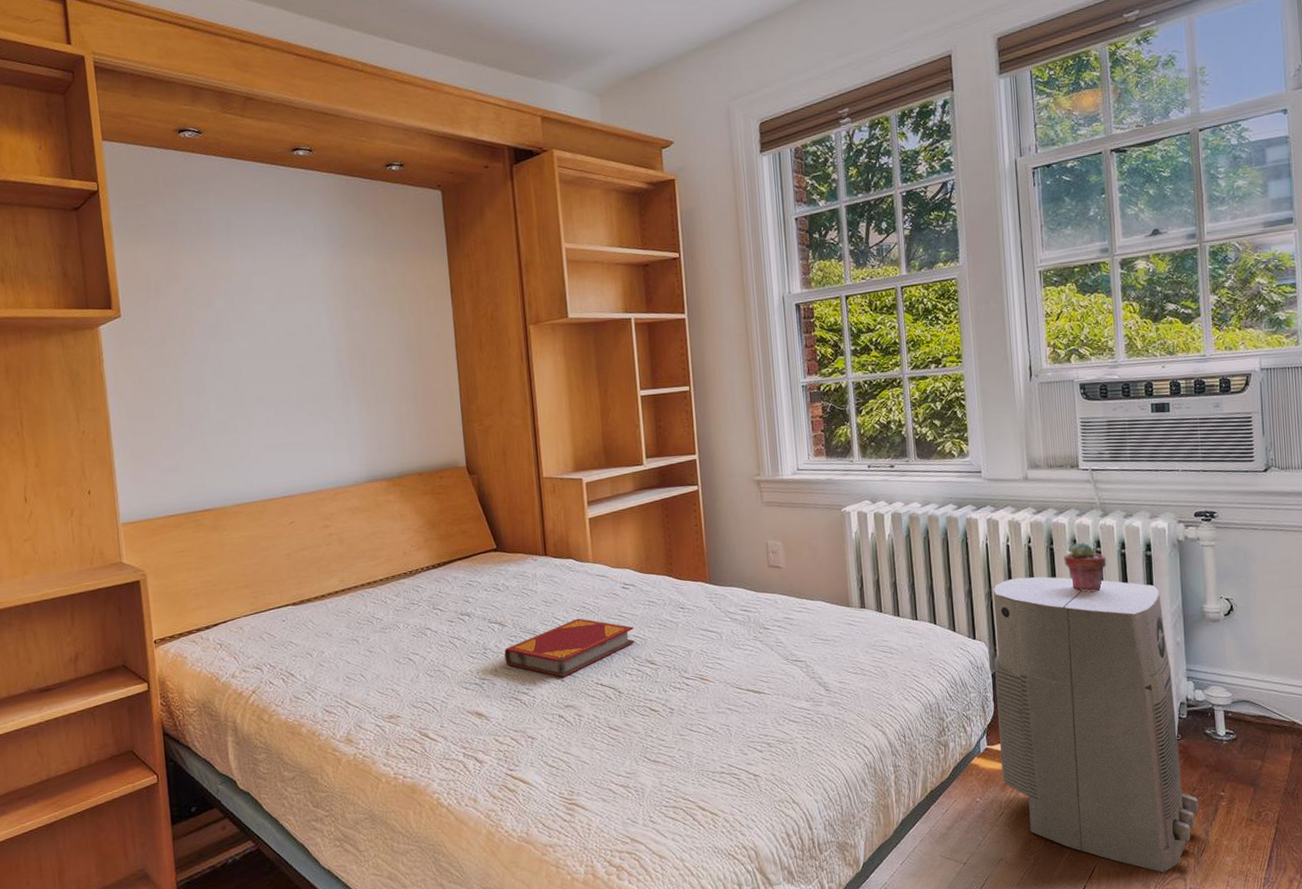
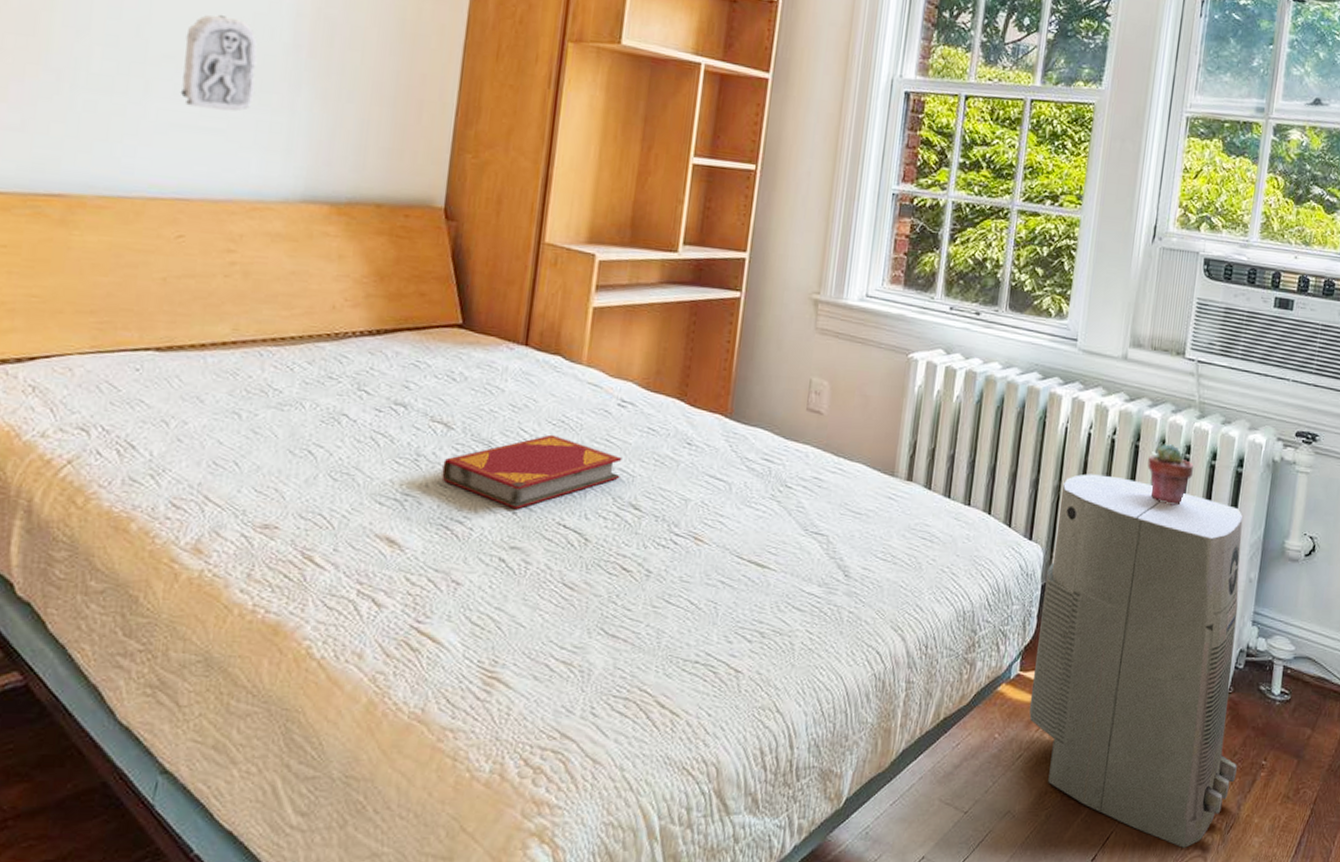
wall relief: none [266,361,320,430] -> present [180,14,258,112]

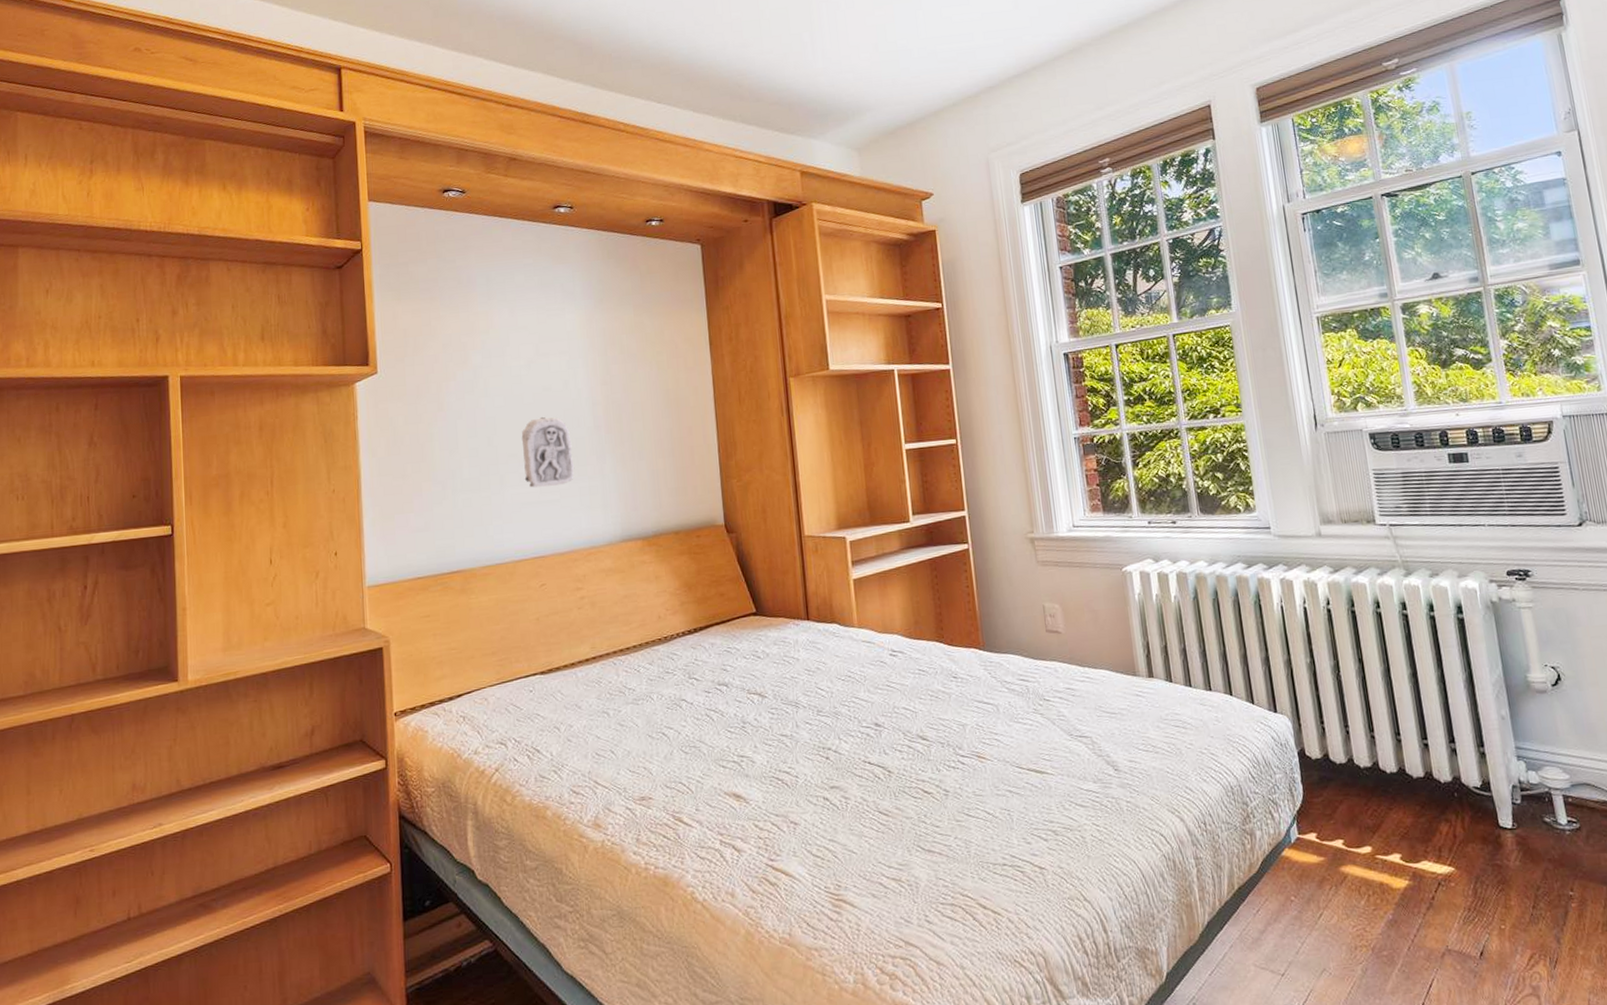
hardback book: present [441,434,622,509] -> none [764,688,905,755]
air purifier: present [1029,474,1243,848] -> none [1292,642,1546,988]
potted succulent: present [1147,444,1193,506] -> none [1367,604,1415,660]

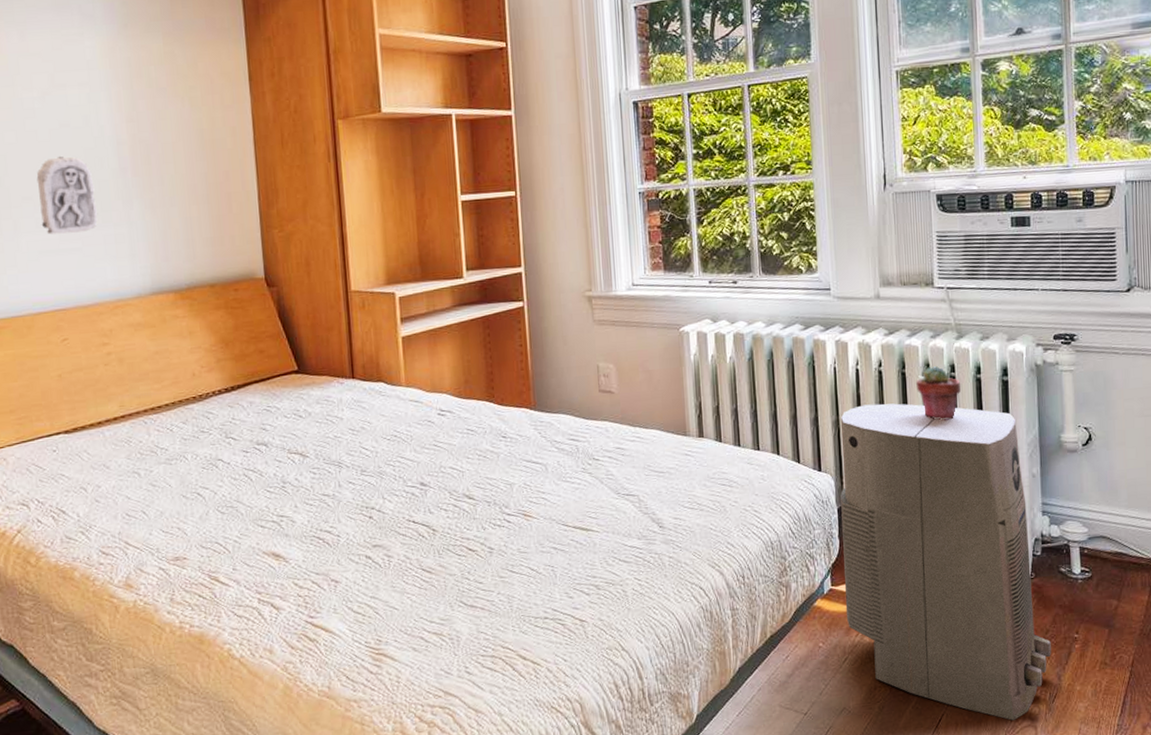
air purifier: none [1292,642,1546,988] -> present [840,403,1051,721]
potted succulent: none [1367,604,1415,660] -> present [916,366,960,420]

